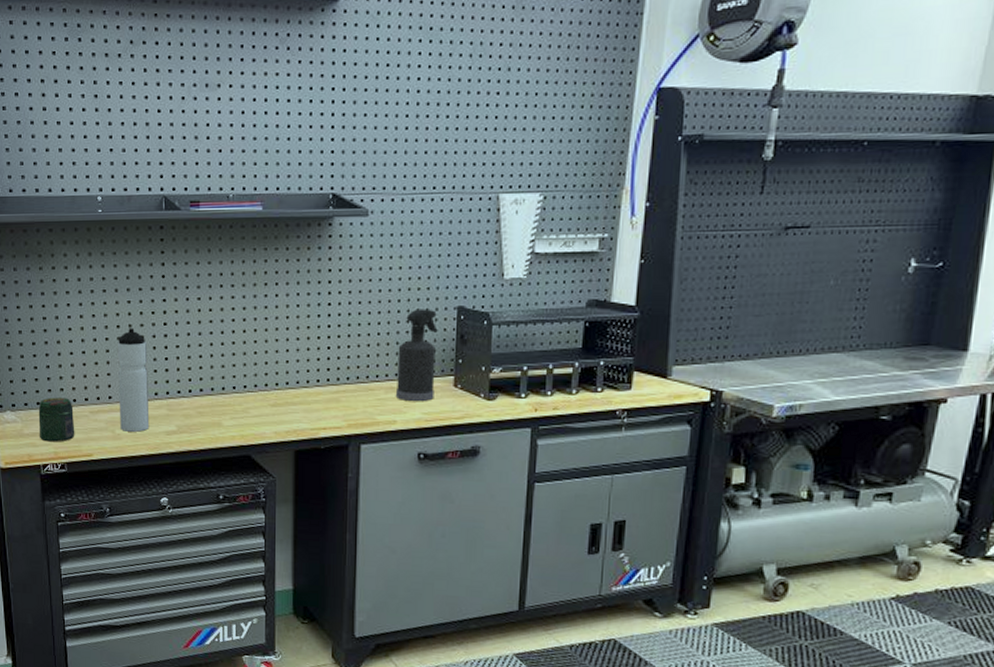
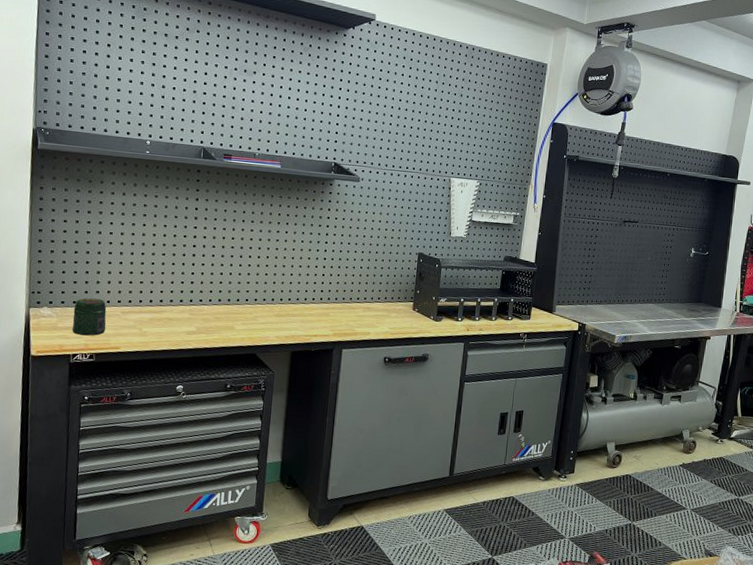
water bottle: present [117,328,150,432] -> none [147,247,177,331]
spray bottle: present [395,309,438,401] -> none [370,252,404,319]

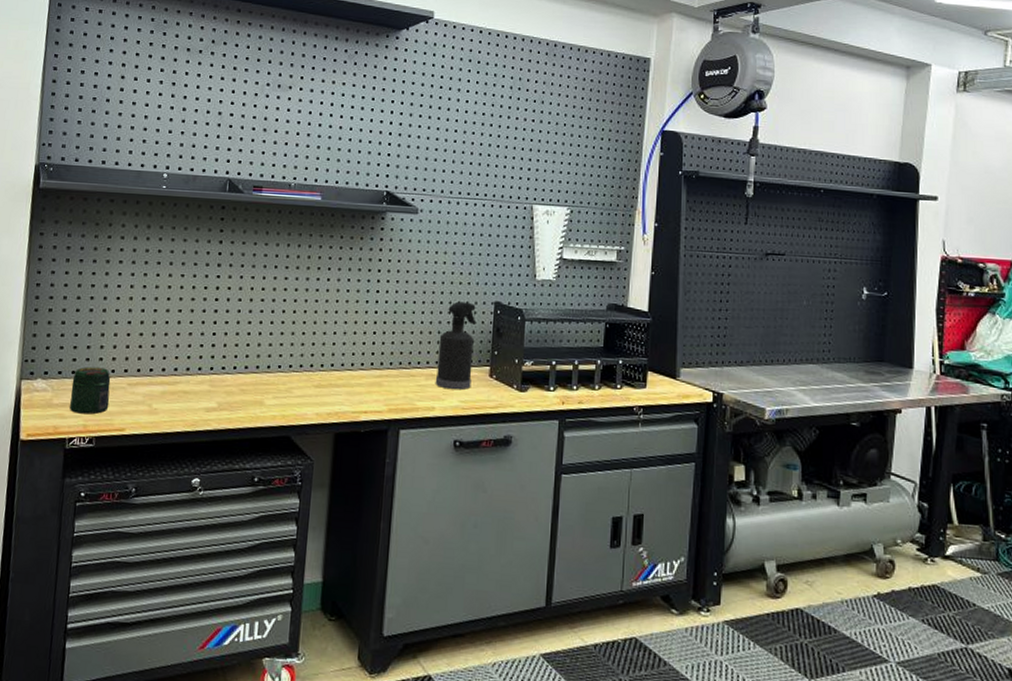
spray bottle: none [370,252,404,319] -> present [435,301,476,390]

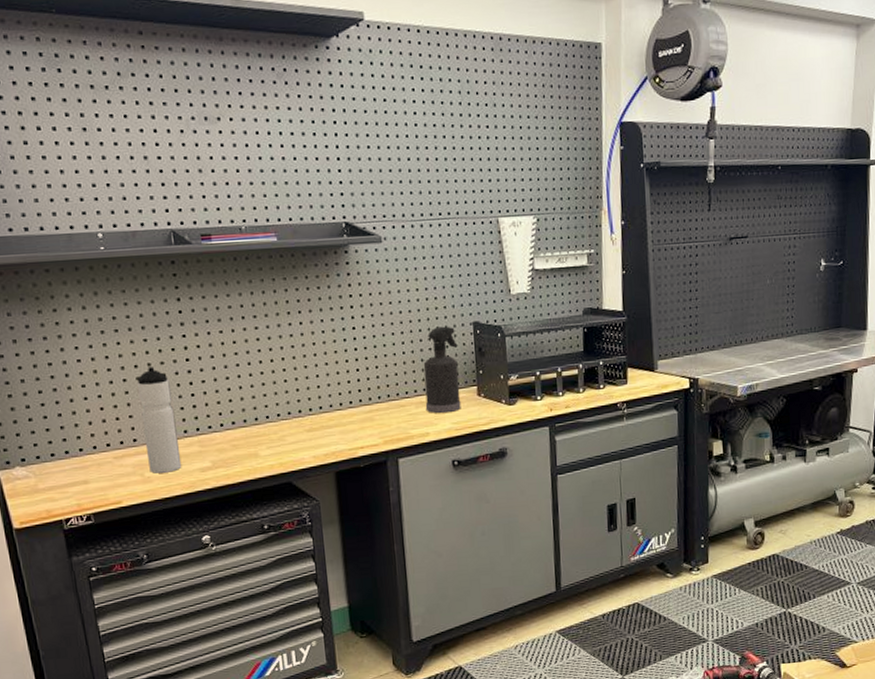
jar: present [69,366,111,415] -> none [53,445,100,495]
water bottle: none [158,301,196,407] -> present [136,367,182,474]

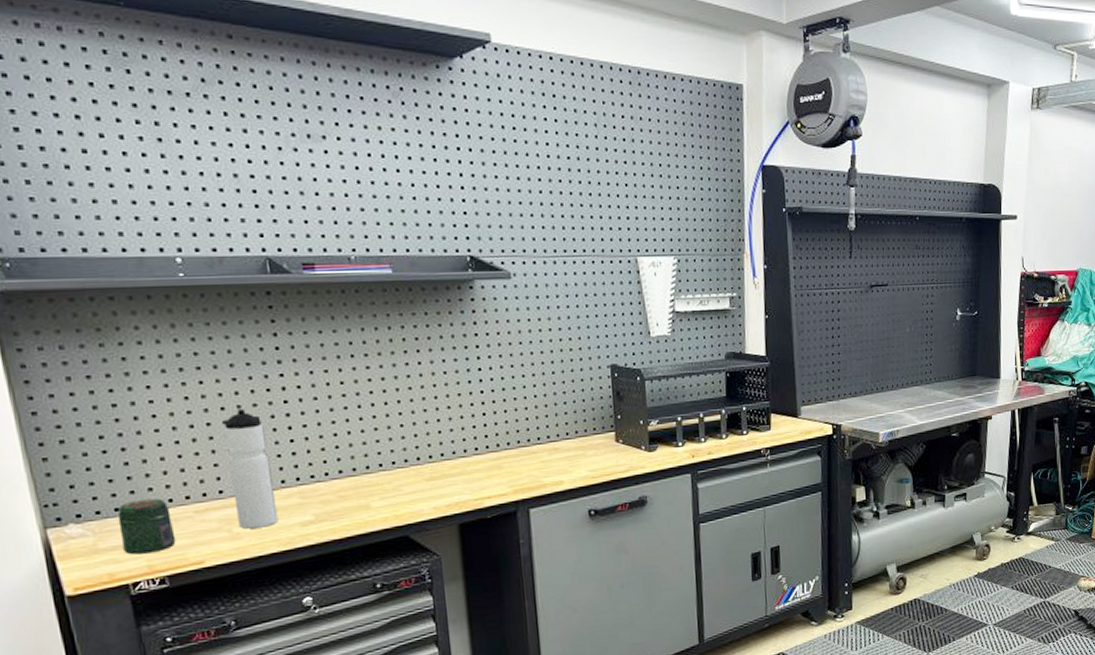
jar: none [53,445,100,495] -> present [117,498,177,555]
spray bottle: present [423,326,461,413] -> none [556,368,598,460]

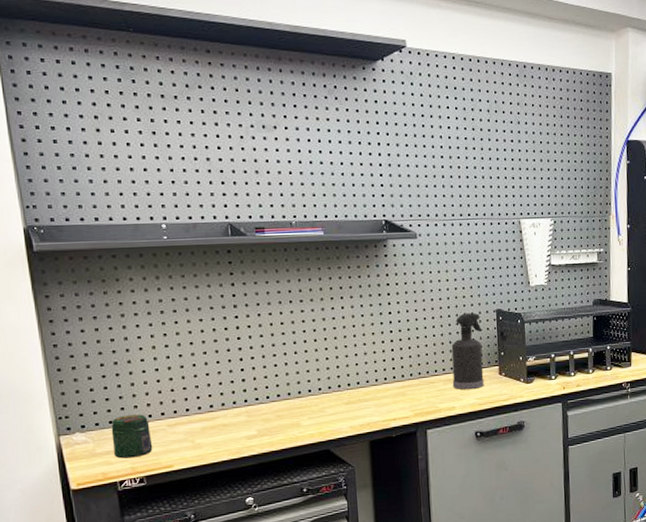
water bottle: present [223,409,279,529] -> none [191,344,230,440]
spray bottle: none [556,368,598,460] -> present [451,312,484,389]

